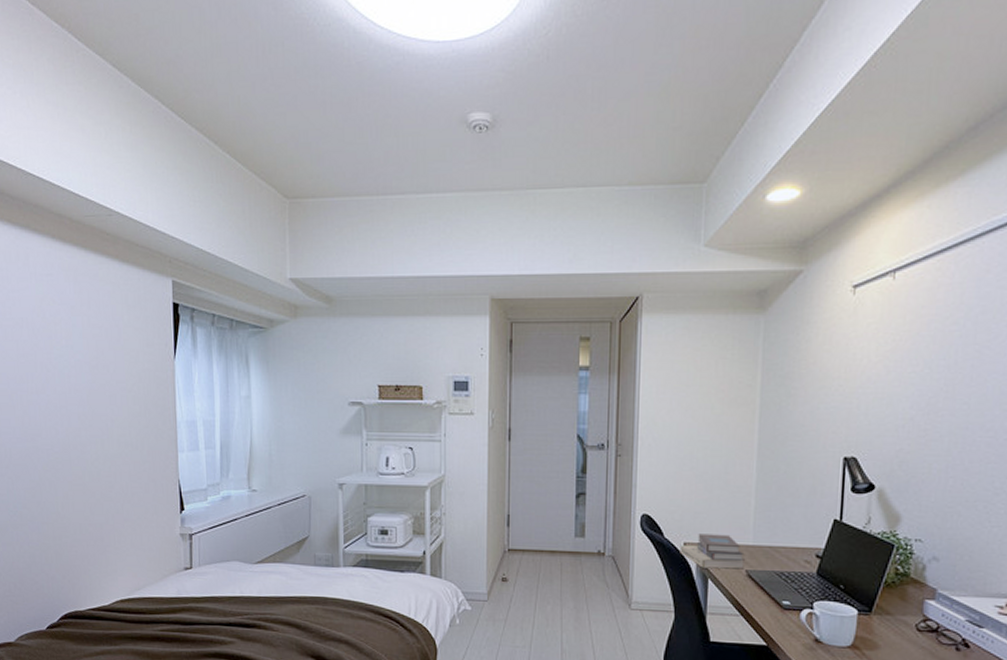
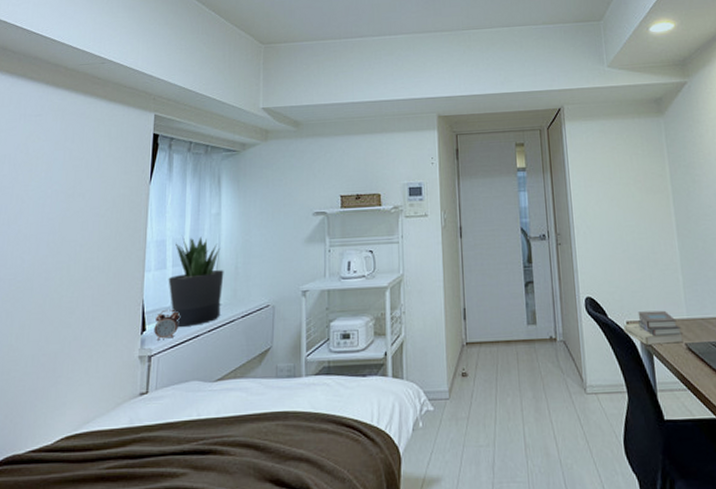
alarm clock: none [192,491,217,520] -> present [154,309,180,341]
planter: none [202,416,258,509] -> present [168,235,224,327]

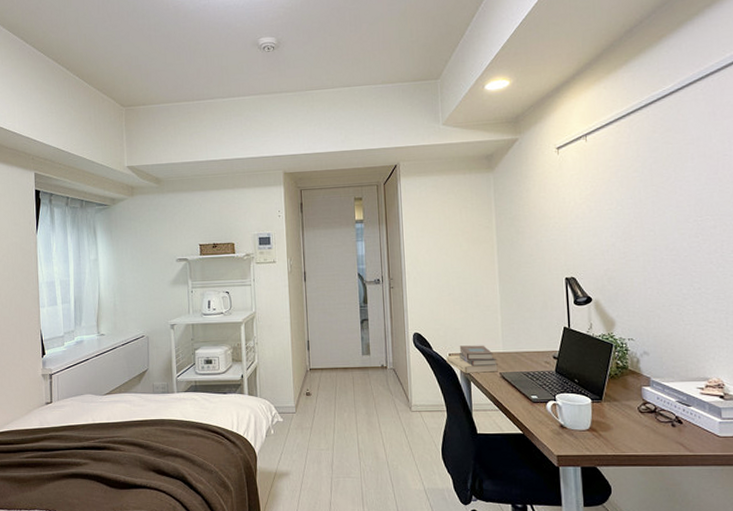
alarm clock: present [154,309,180,341] -> none [52,338,72,362]
planter: present [168,235,224,327] -> none [59,277,105,352]

